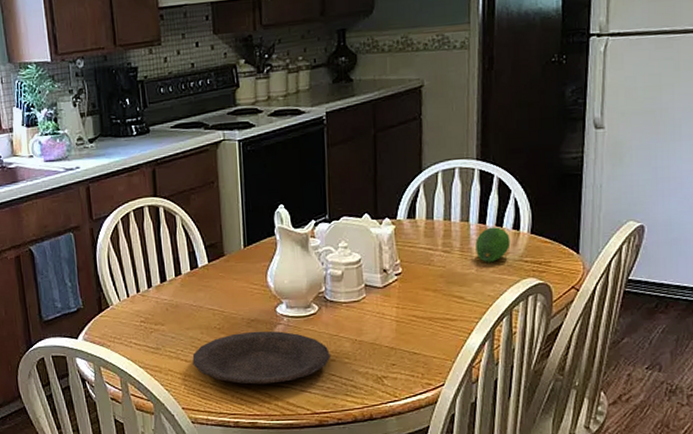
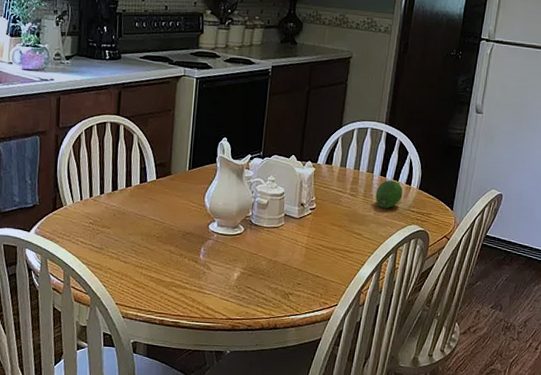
plate: present [192,331,330,384] -> none [130,243,249,290]

